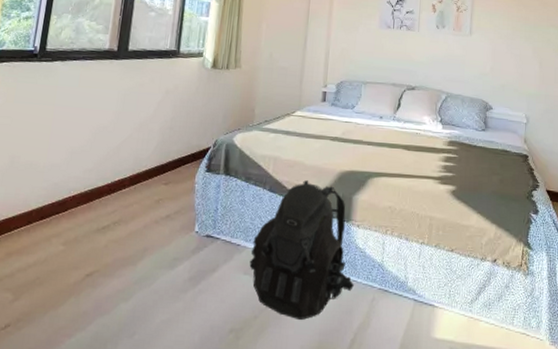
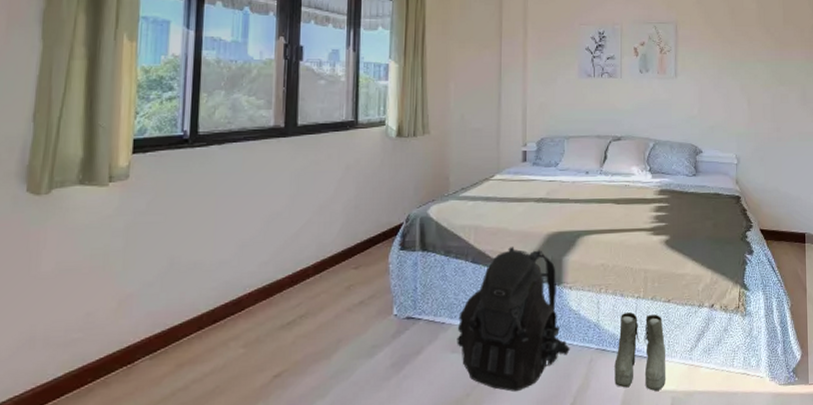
boots: none [394,257,447,338] -> present [614,312,666,391]

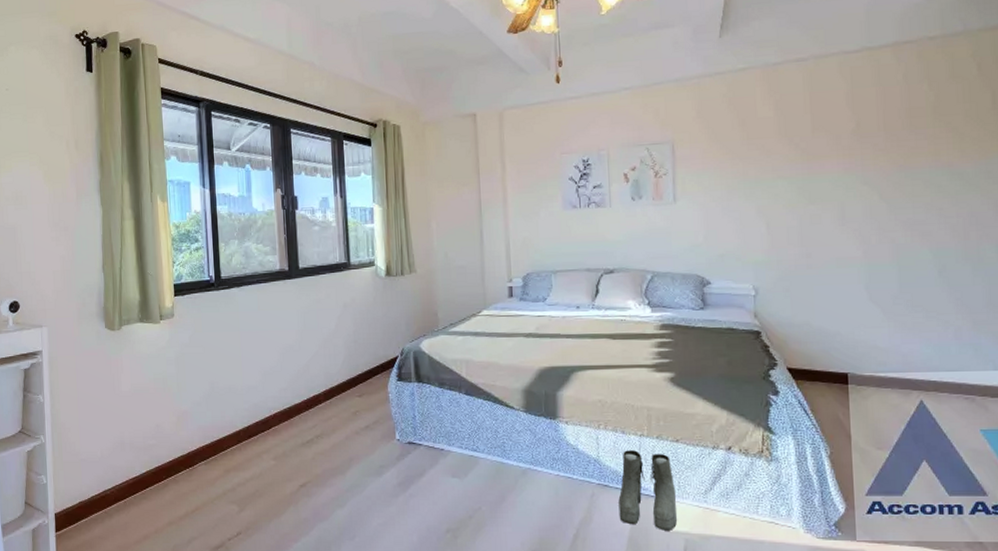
backpack: present [457,247,570,391] -> none [456,381,570,518]

